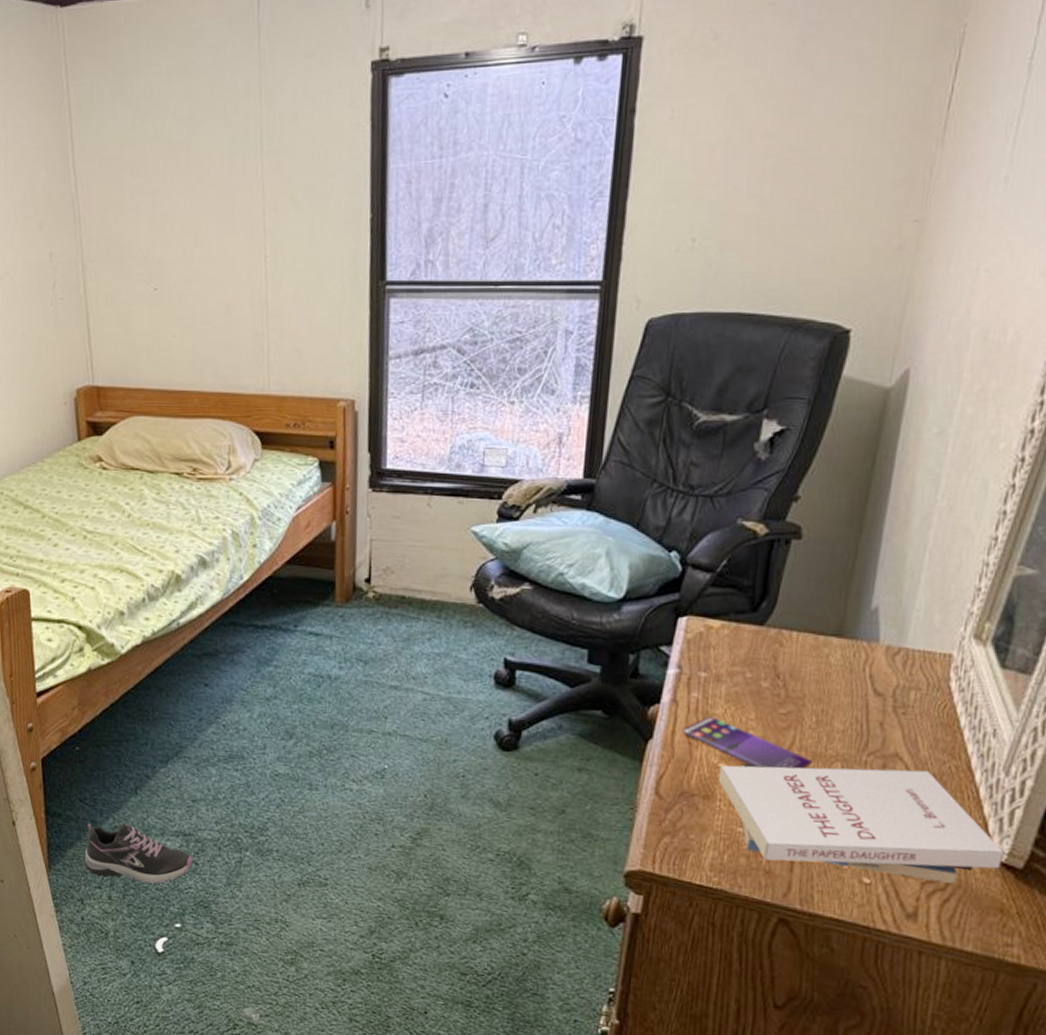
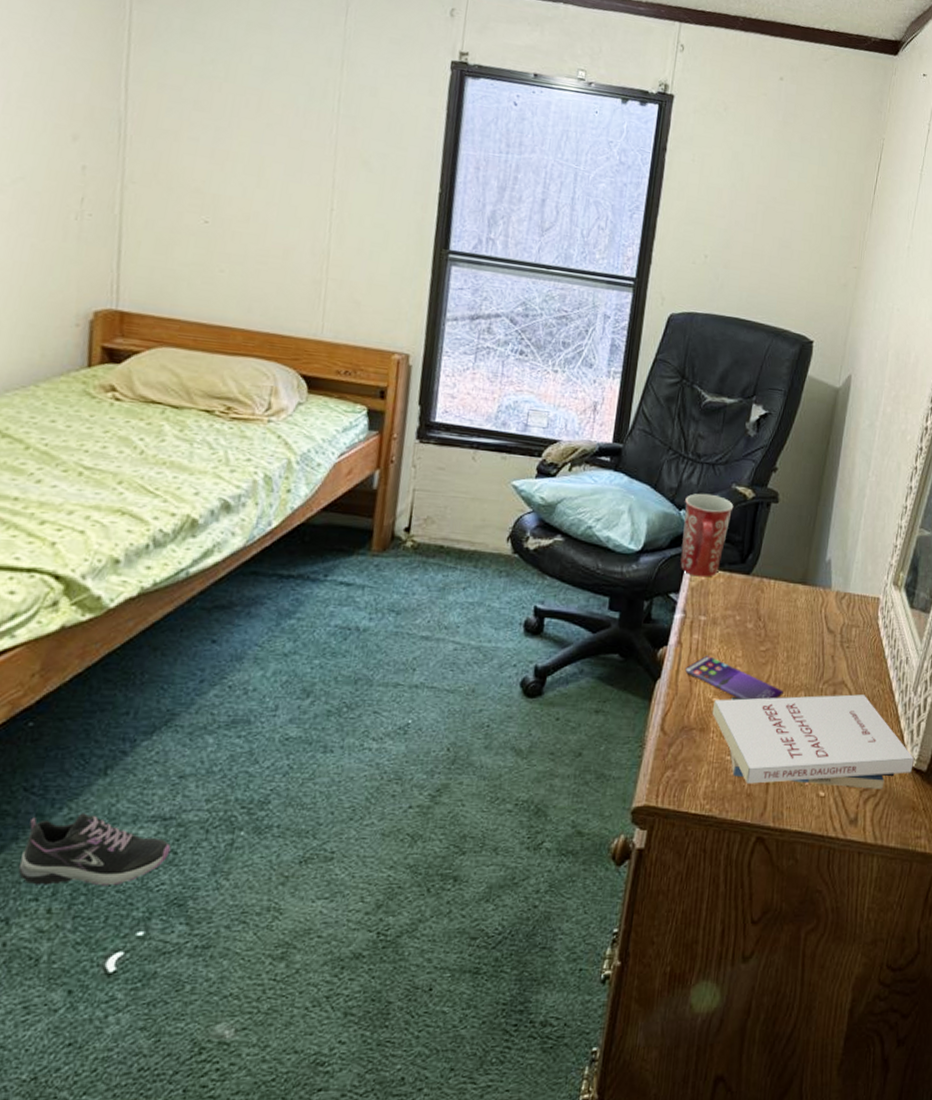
mug: none [672,531,740,628] -> present [680,493,734,577]

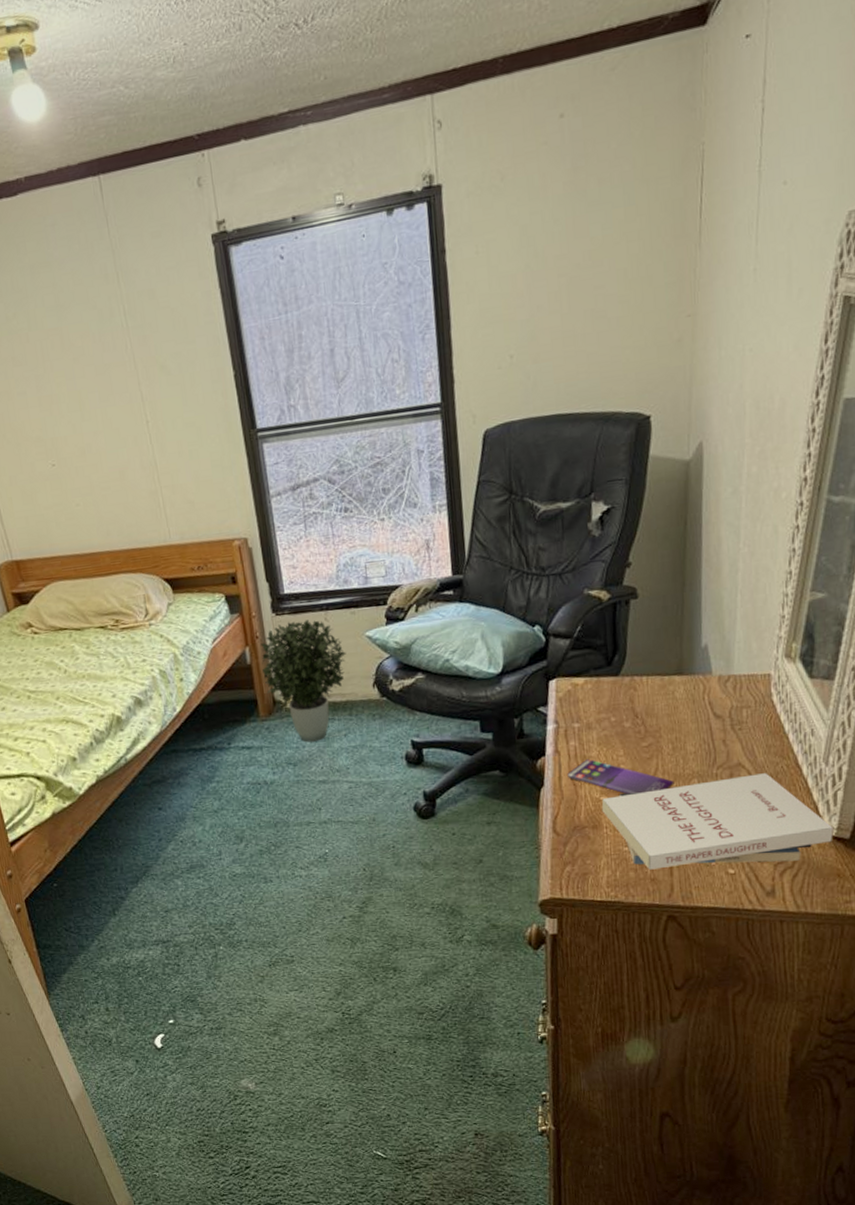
athletic shoe: present [17,813,171,887] -> none [76,942,175,993]
potted plant: none [387,453,487,590] -> present [261,620,346,742]
mug: present [680,493,734,577] -> none [537,604,590,687]

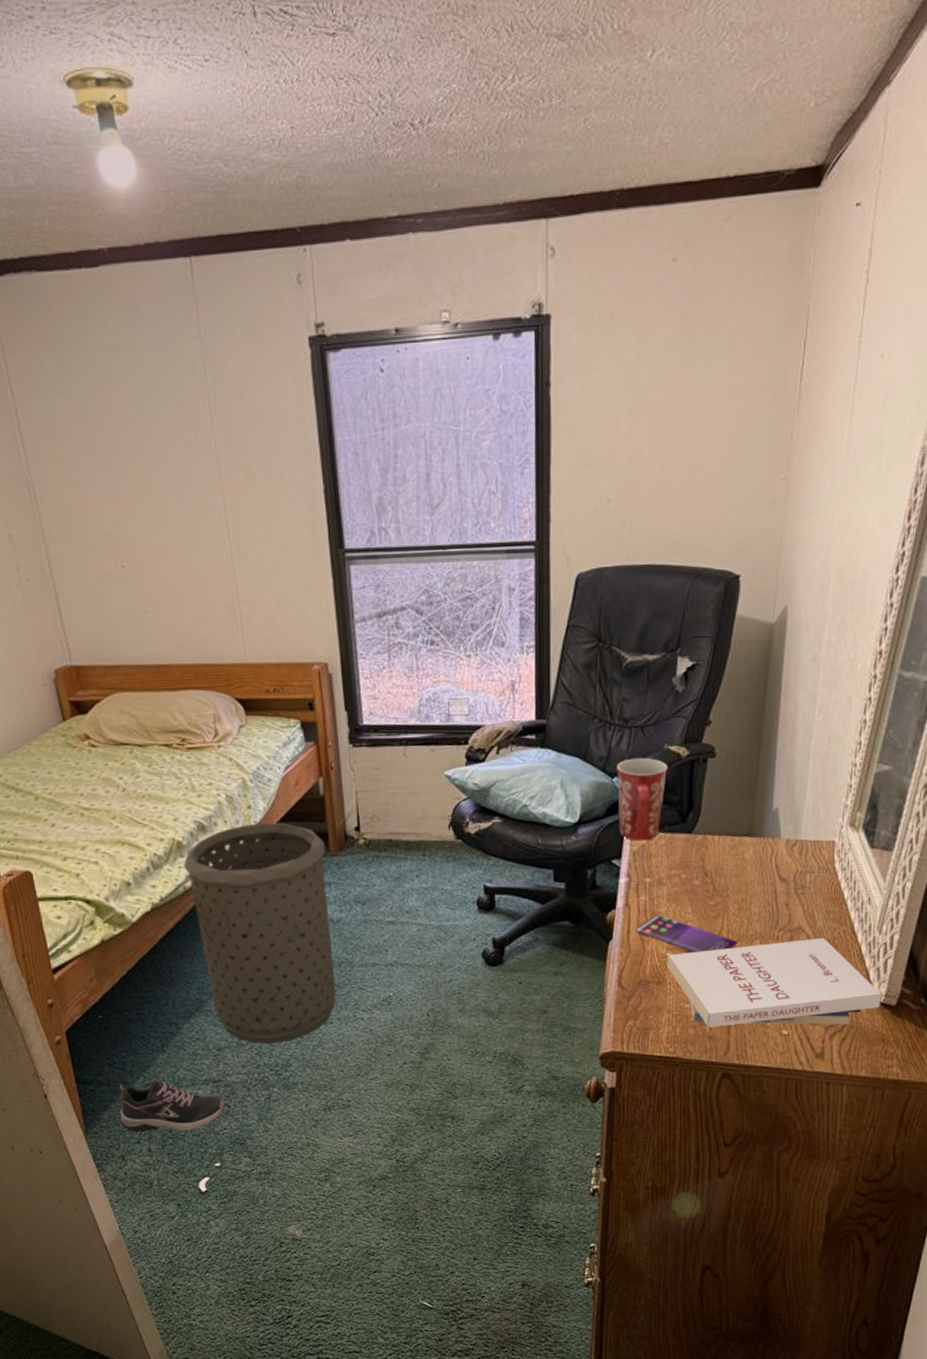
athletic shoe: none [76,942,175,993] -> present [119,1080,225,1133]
laundry basket: none [123,692,274,904] -> present [183,822,336,1044]
potted plant: present [261,620,346,742] -> none [335,754,423,881]
mug: none [537,604,590,687] -> present [617,757,668,841]

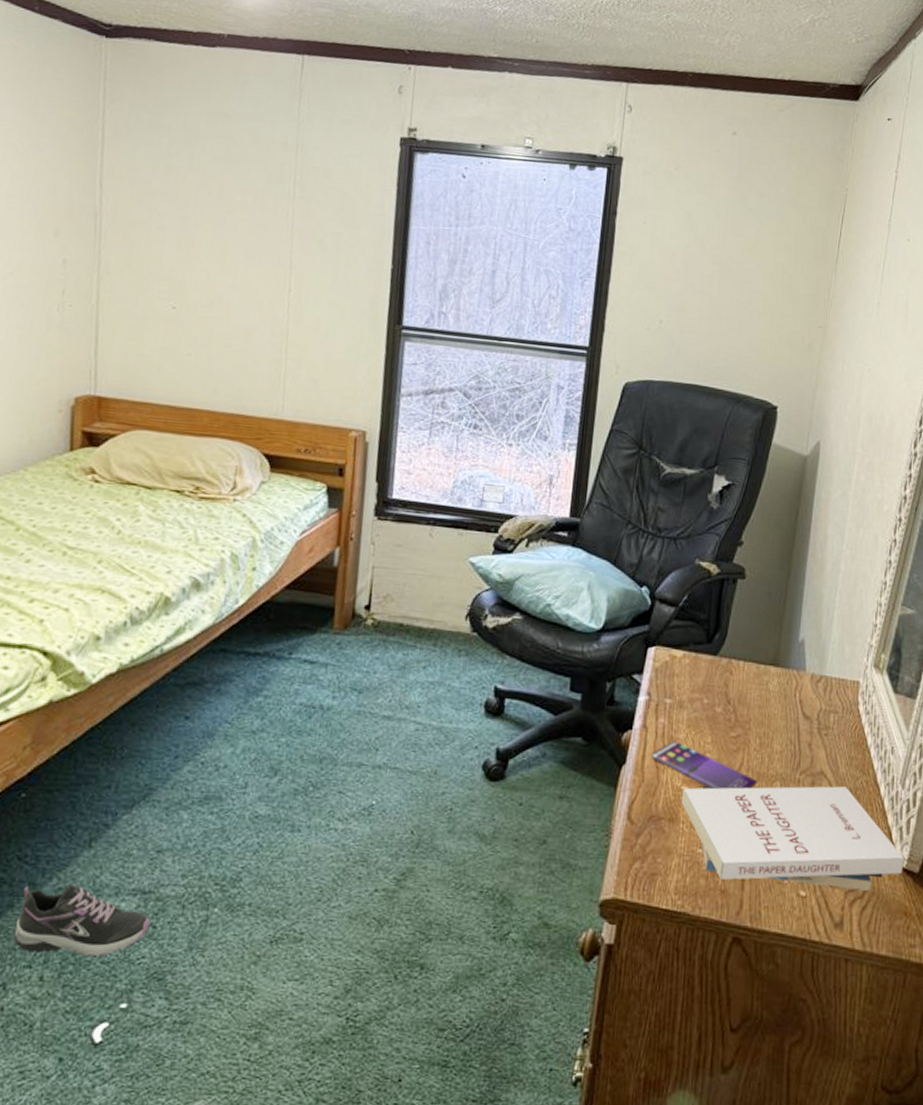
laundry basket: present [183,822,336,1044] -> none [164,587,329,850]
mug: present [617,757,668,841] -> none [643,569,698,658]

